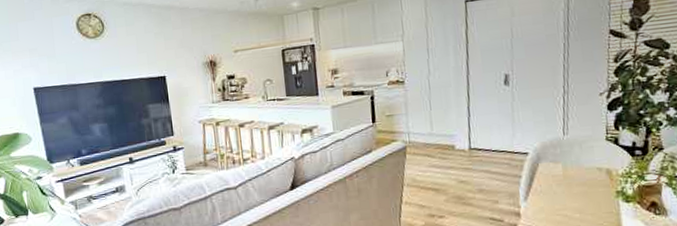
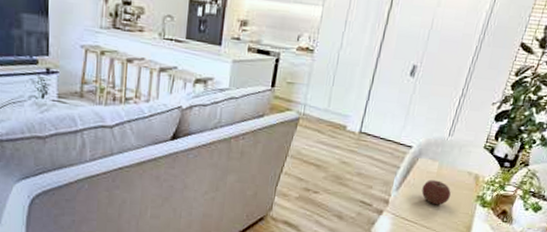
apple: none [552,182,586,209] -> present [421,180,451,206]

